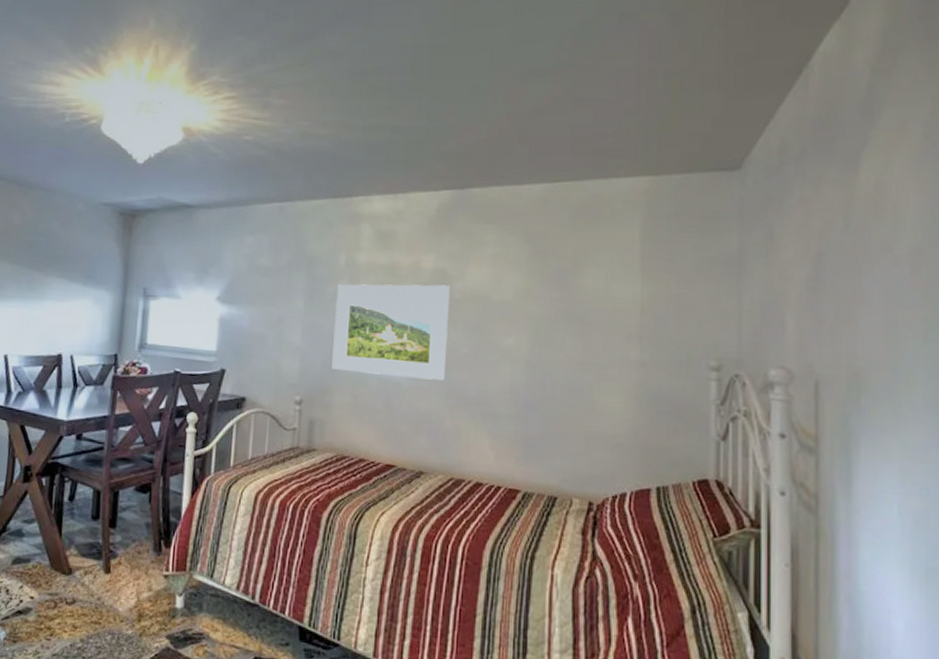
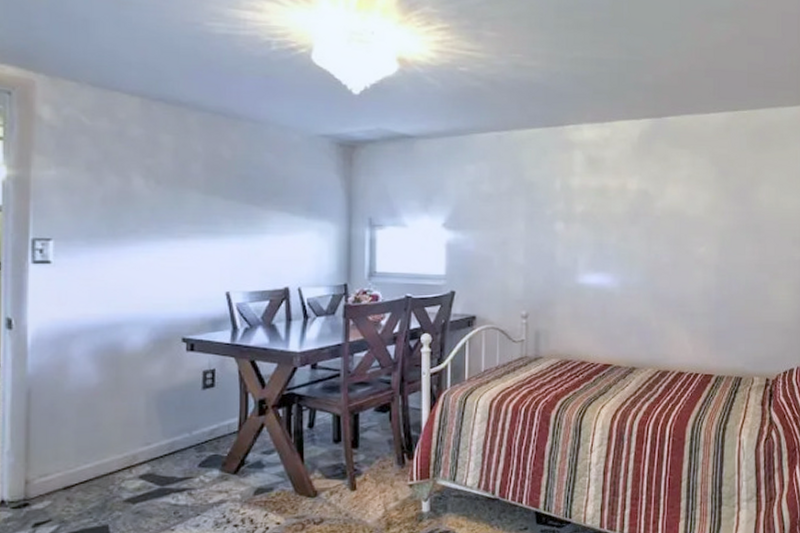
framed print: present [332,284,450,381] -> none [553,204,652,288]

